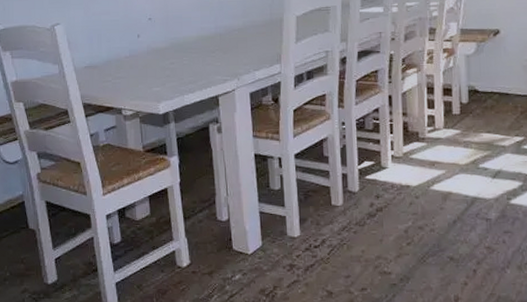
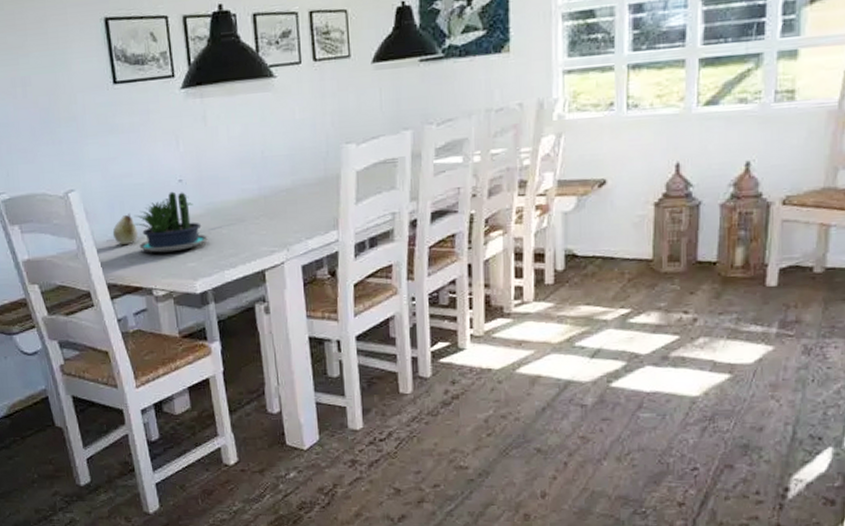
fruit: none [90,44,112,71] -> present [112,212,138,246]
potted plant: none [105,27,171,78] -> present [130,191,208,253]

